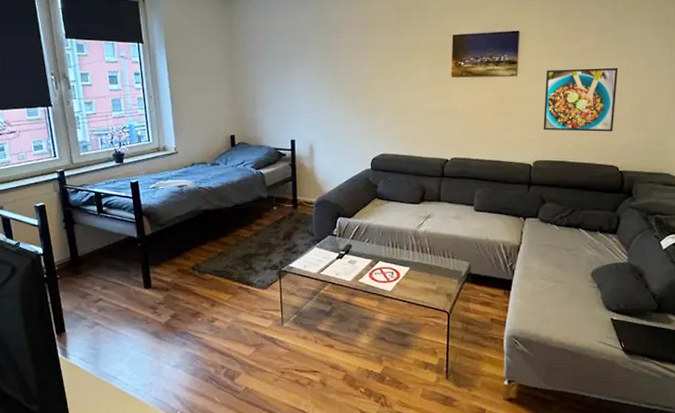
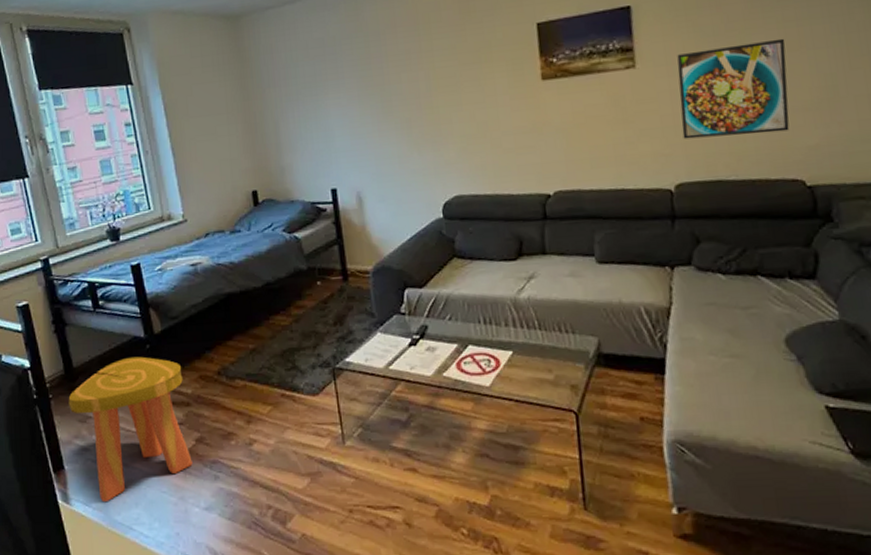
stool: none [72,251,167,358] -> present [68,356,193,503]

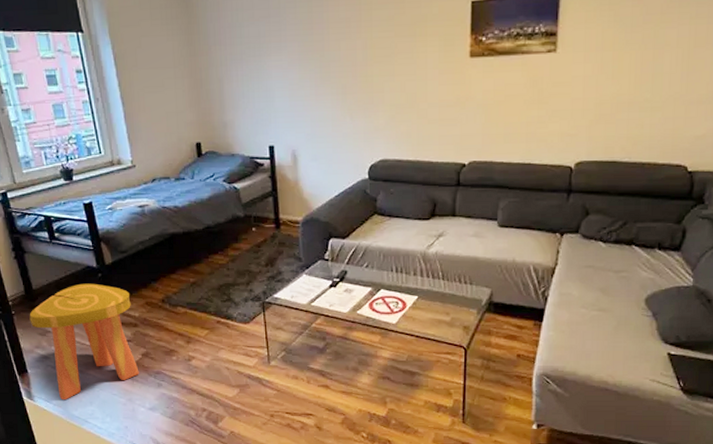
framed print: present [677,38,790,140] -> none [589,34,694,122]

